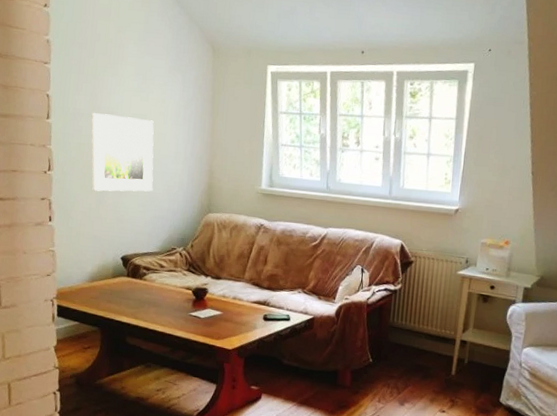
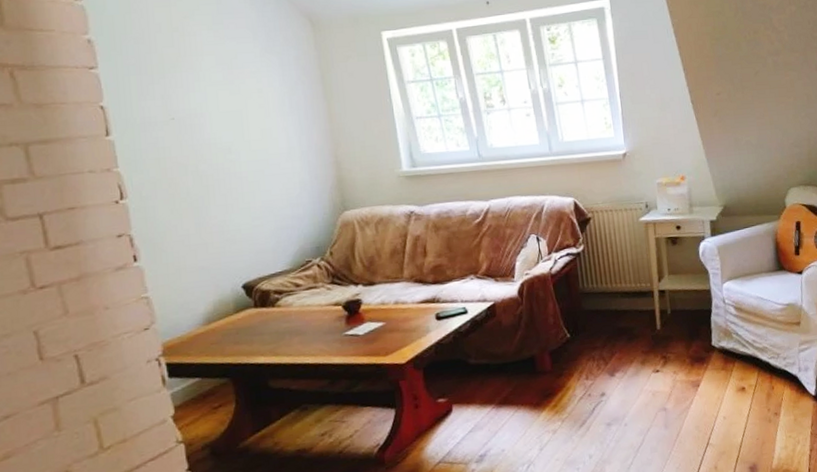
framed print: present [91,113,154,192] -> none [167,115,268,213]

